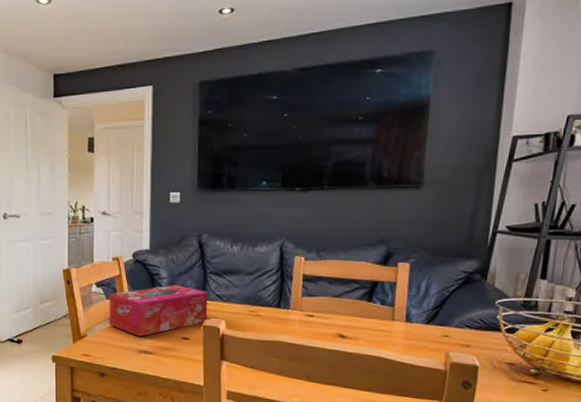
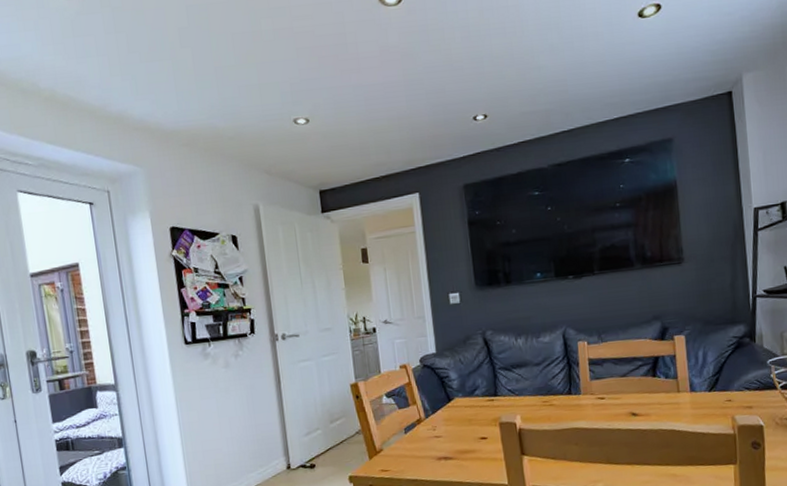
tissue box: present [108,285,209,337] -> none [400,385,503,444]

